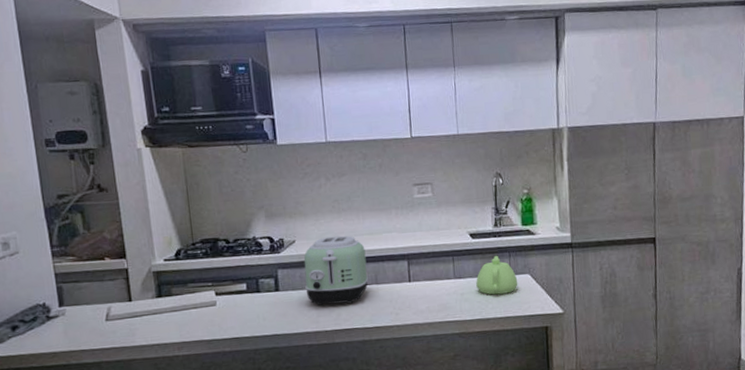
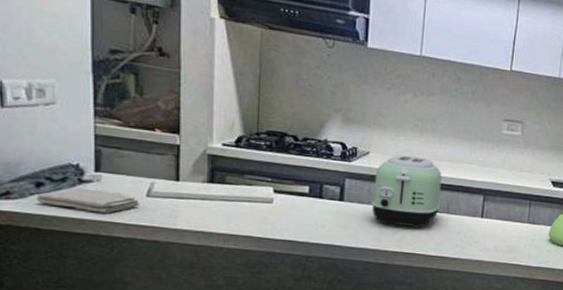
washcloth: none [13,322,101,345] -> present [36,187,139,214]

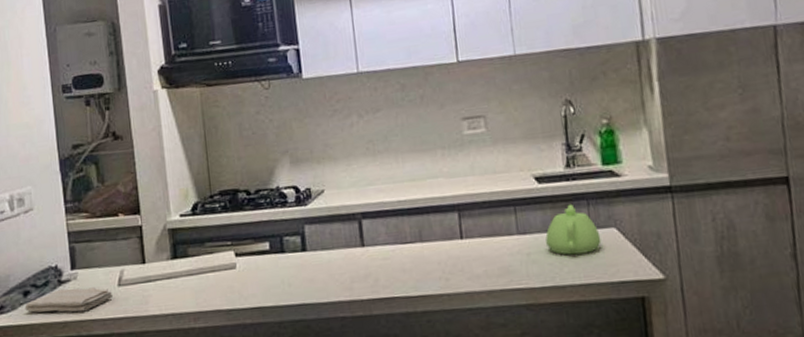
toaster: present [372,155,442,228] -> none [334,183,411,269]

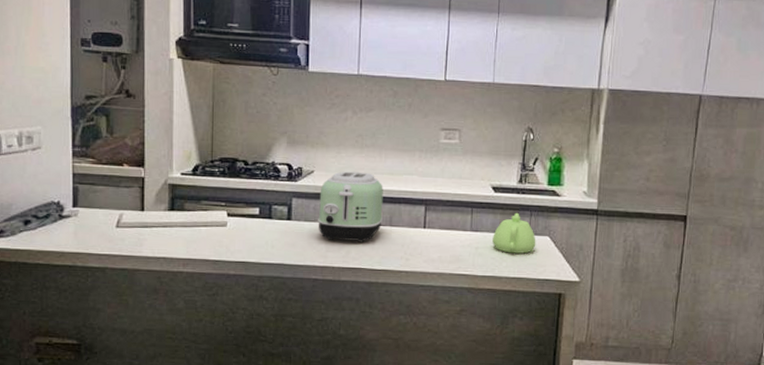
washcloth: present [24,287,113,313] -> none [24,223,110,246]
toaster: none [334,183,411,269] -> present [318,171,383,242]

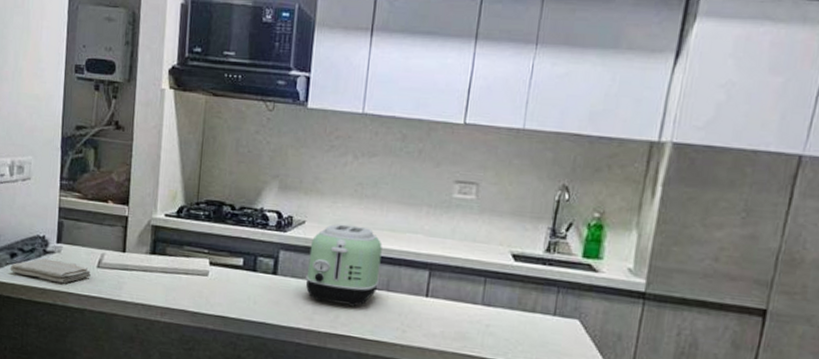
washcloth: none [24,223,110,246] -> present [10,258,91,284]
teapot: present [492,212,536,254] -> none [507,287,563,338]

